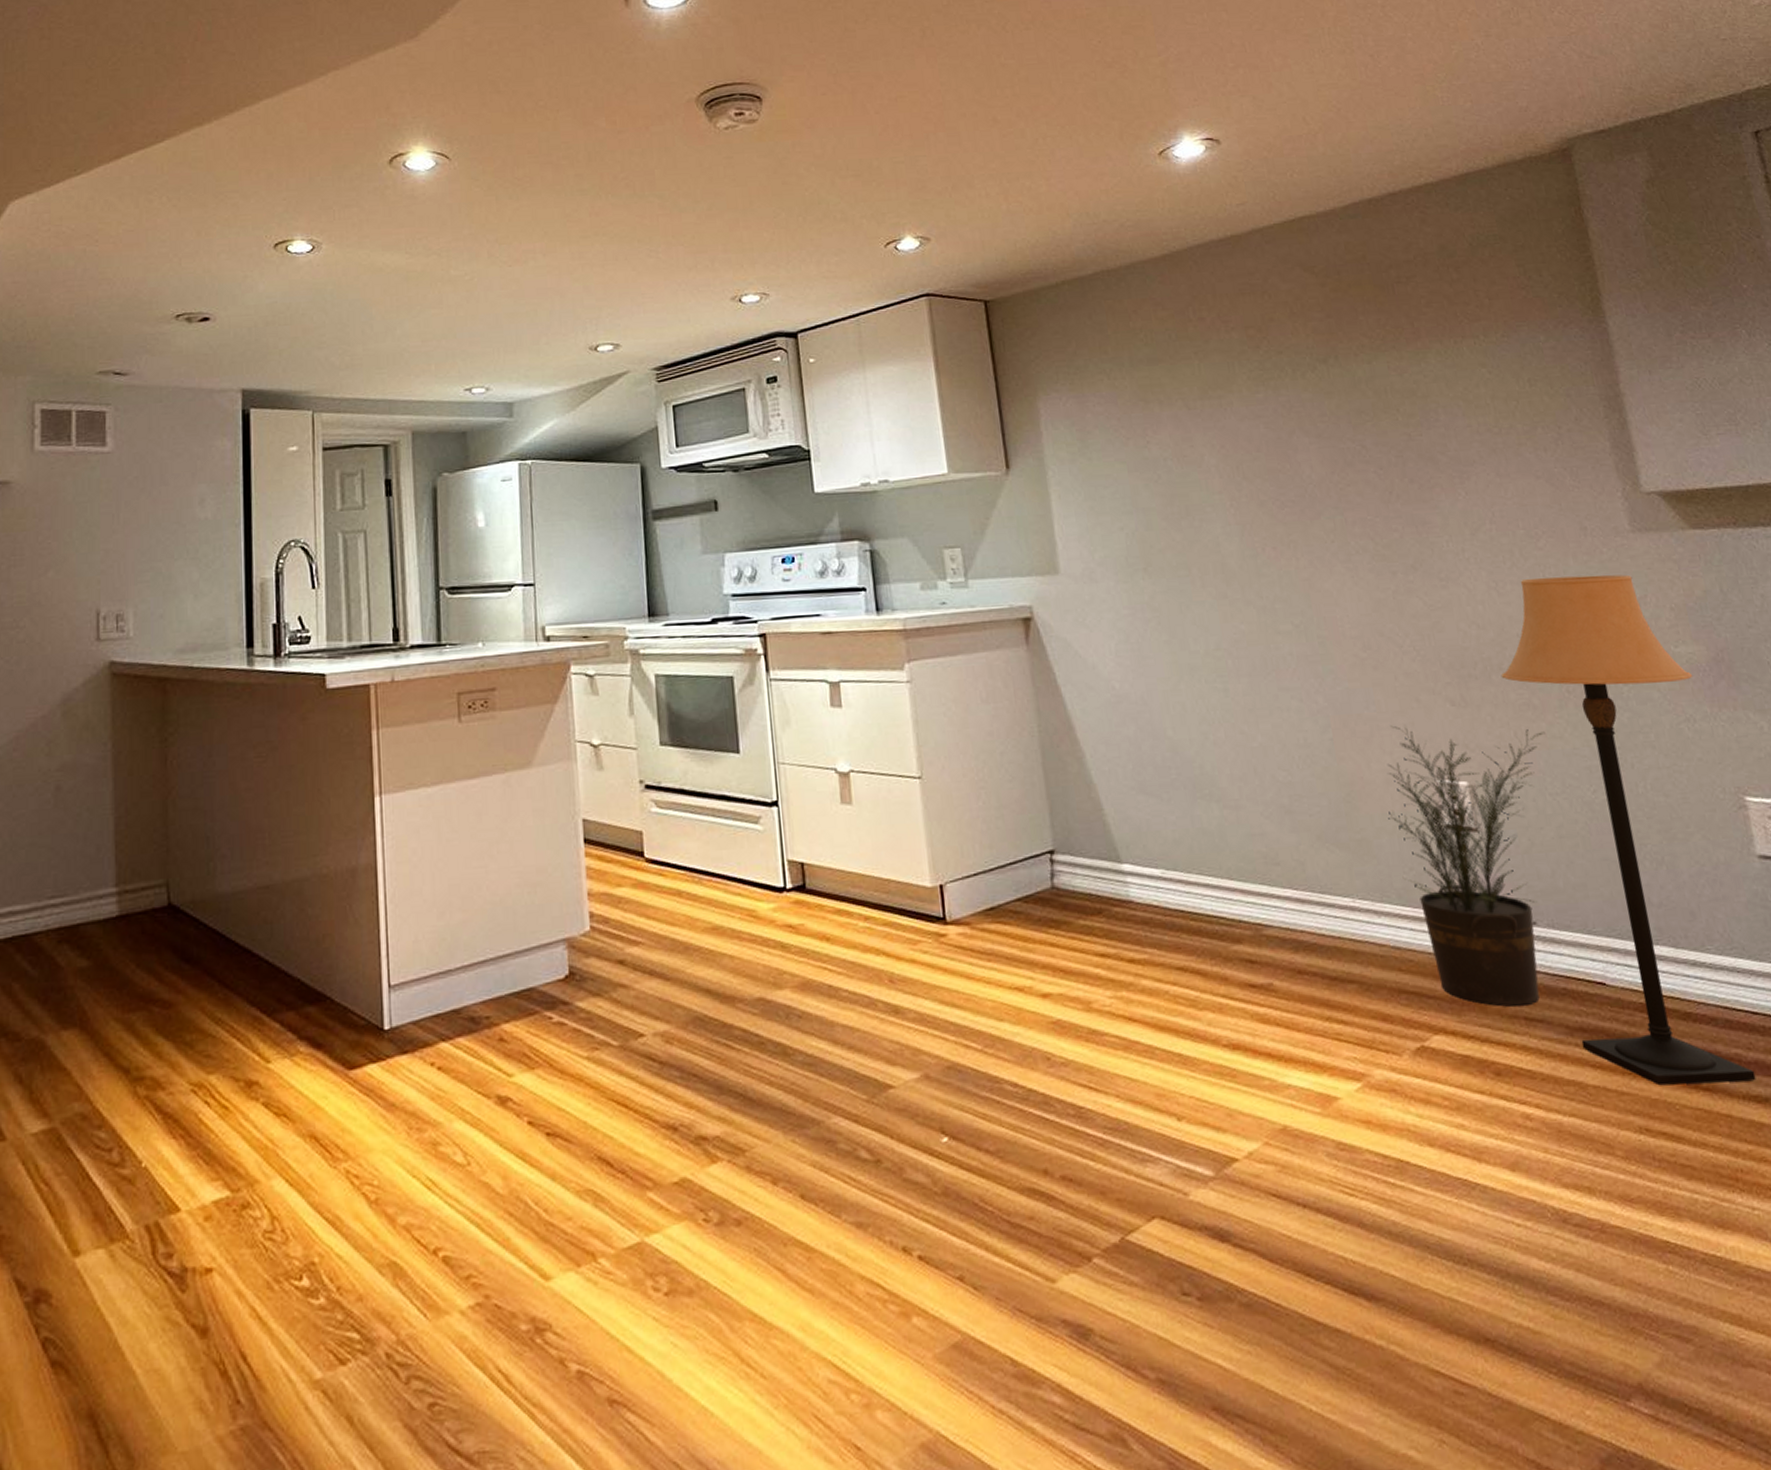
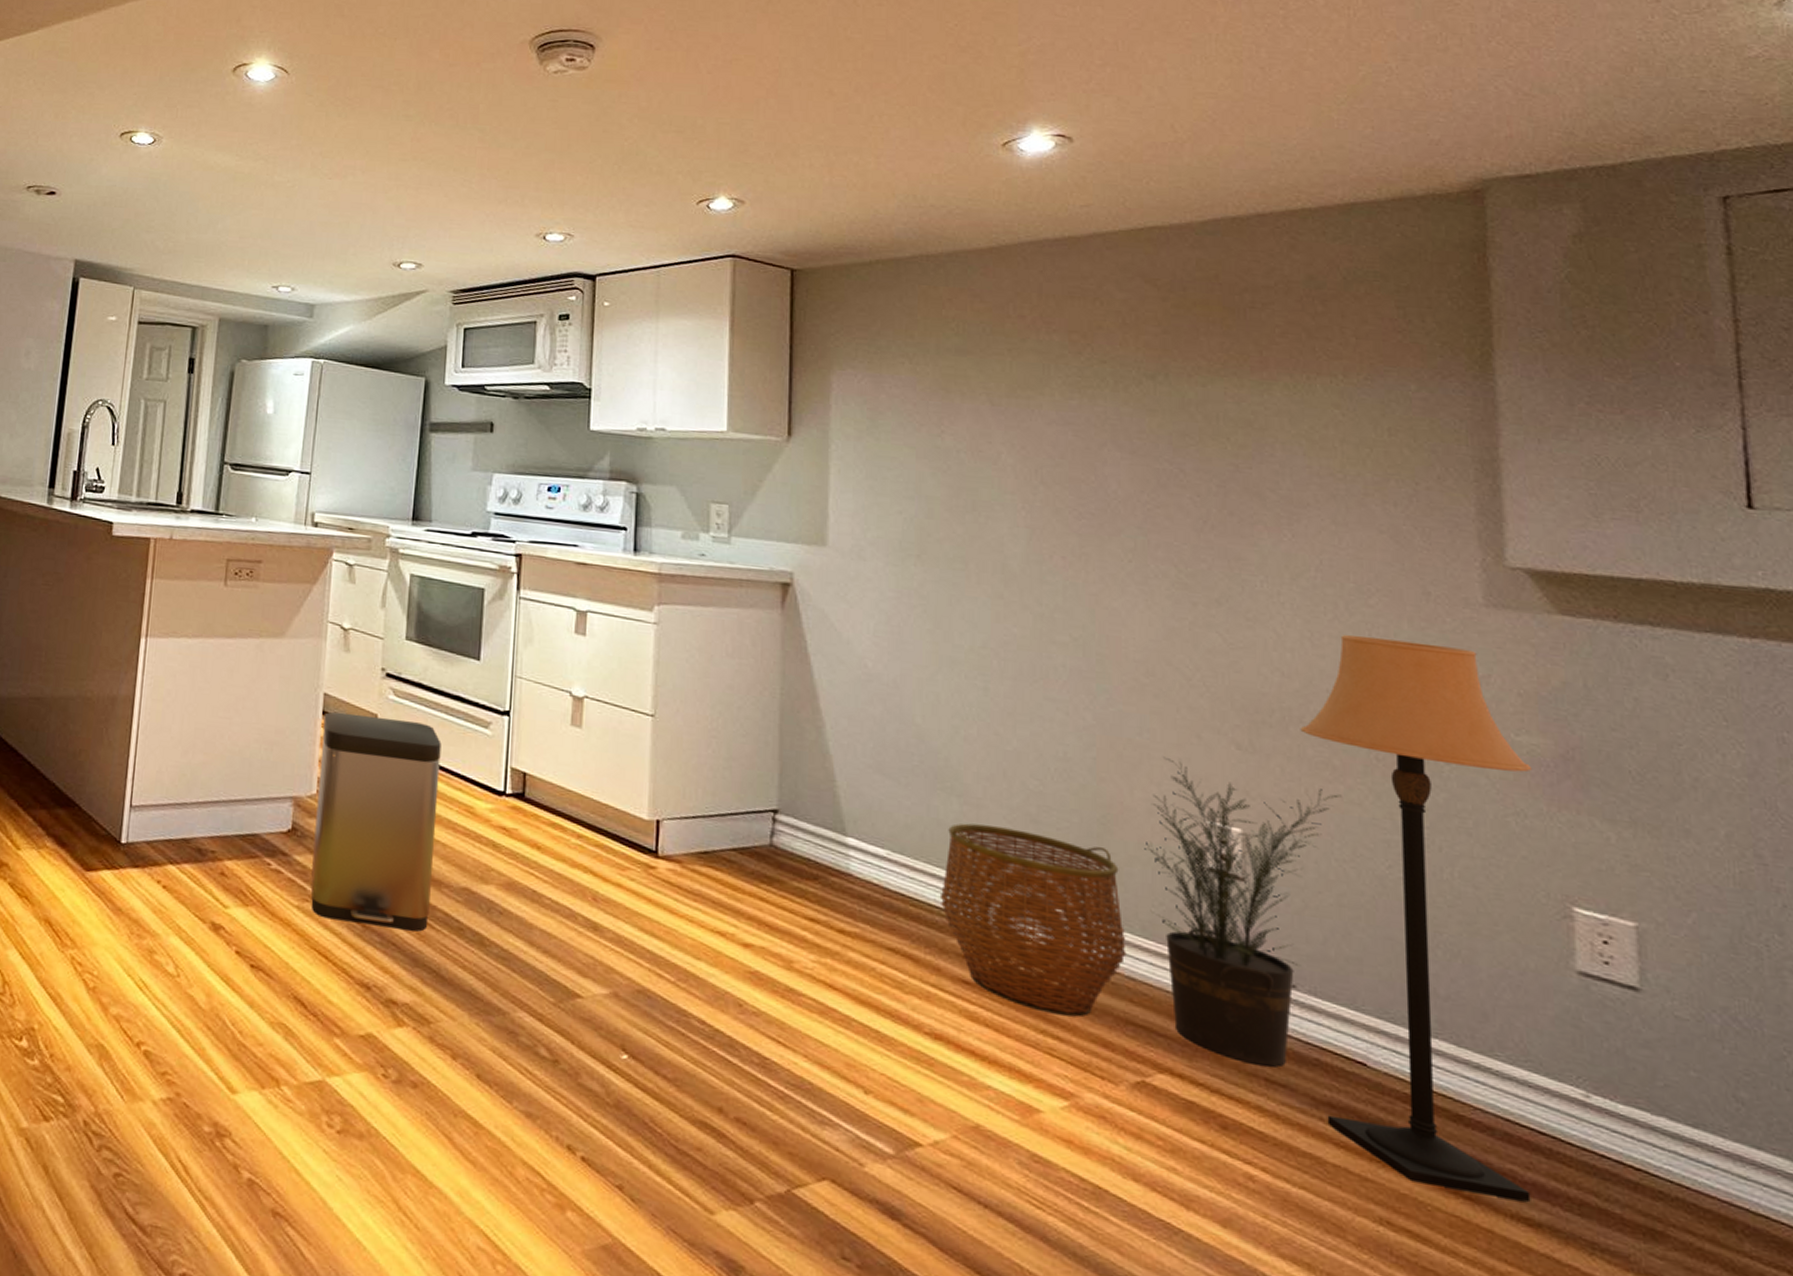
pedal bin: none [586,831,727,1064] -> present [311,711,442,932]
basket: none [1213,823,1389,1000] -> present [939,823,1127,1017]

